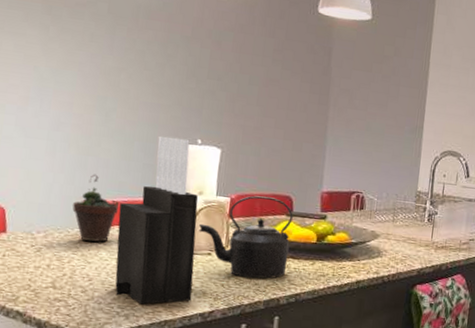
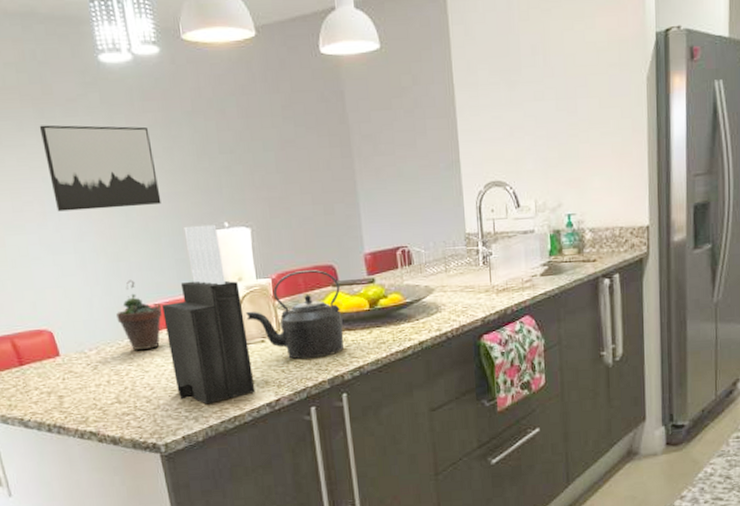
wall art: none [41,20,147,111] -> present [39,125,161,212]

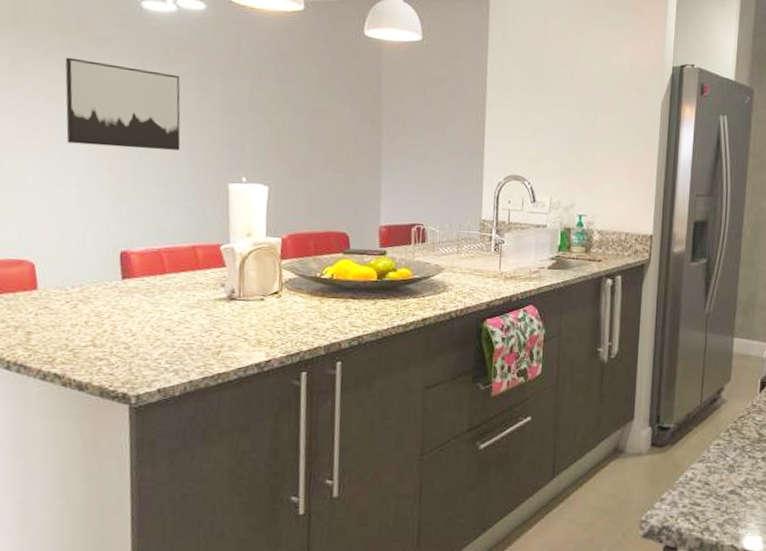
succulent plant: present [116,279,162,351] -> none [109,220,160,295]
knife block: present [162,224,256,405] -> none [160,175,247,358]
kettle: present [246,270,344,360] -> none [249,234,350,323]

